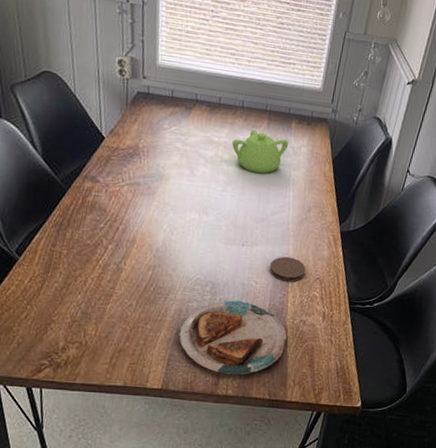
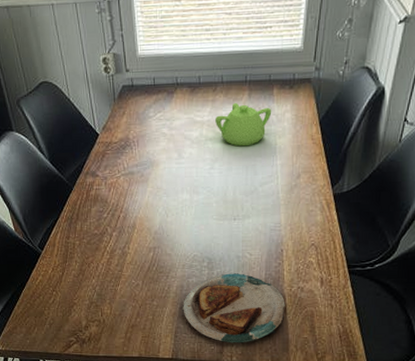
coaster: present [269,256,306,282] -> none [262,226,300,251]

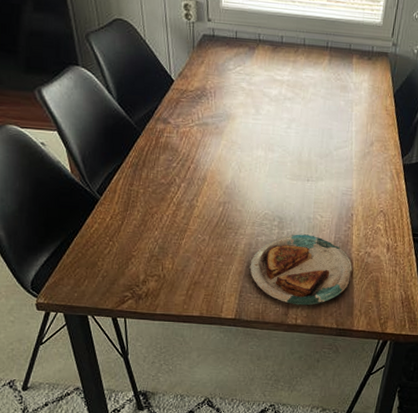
teapot: present [215,103,272,147] -> none [295,67,350,110]

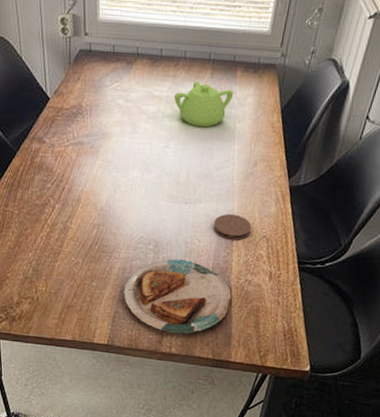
teapot: none [295,67,350,110] -> present [174,81,234,128]
coaster: none [334,190,370,215] -> present [213,213,252,241]

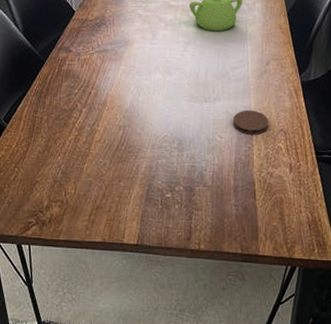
plate: present [123,259,231,335] -> none [151,155,255,230]

